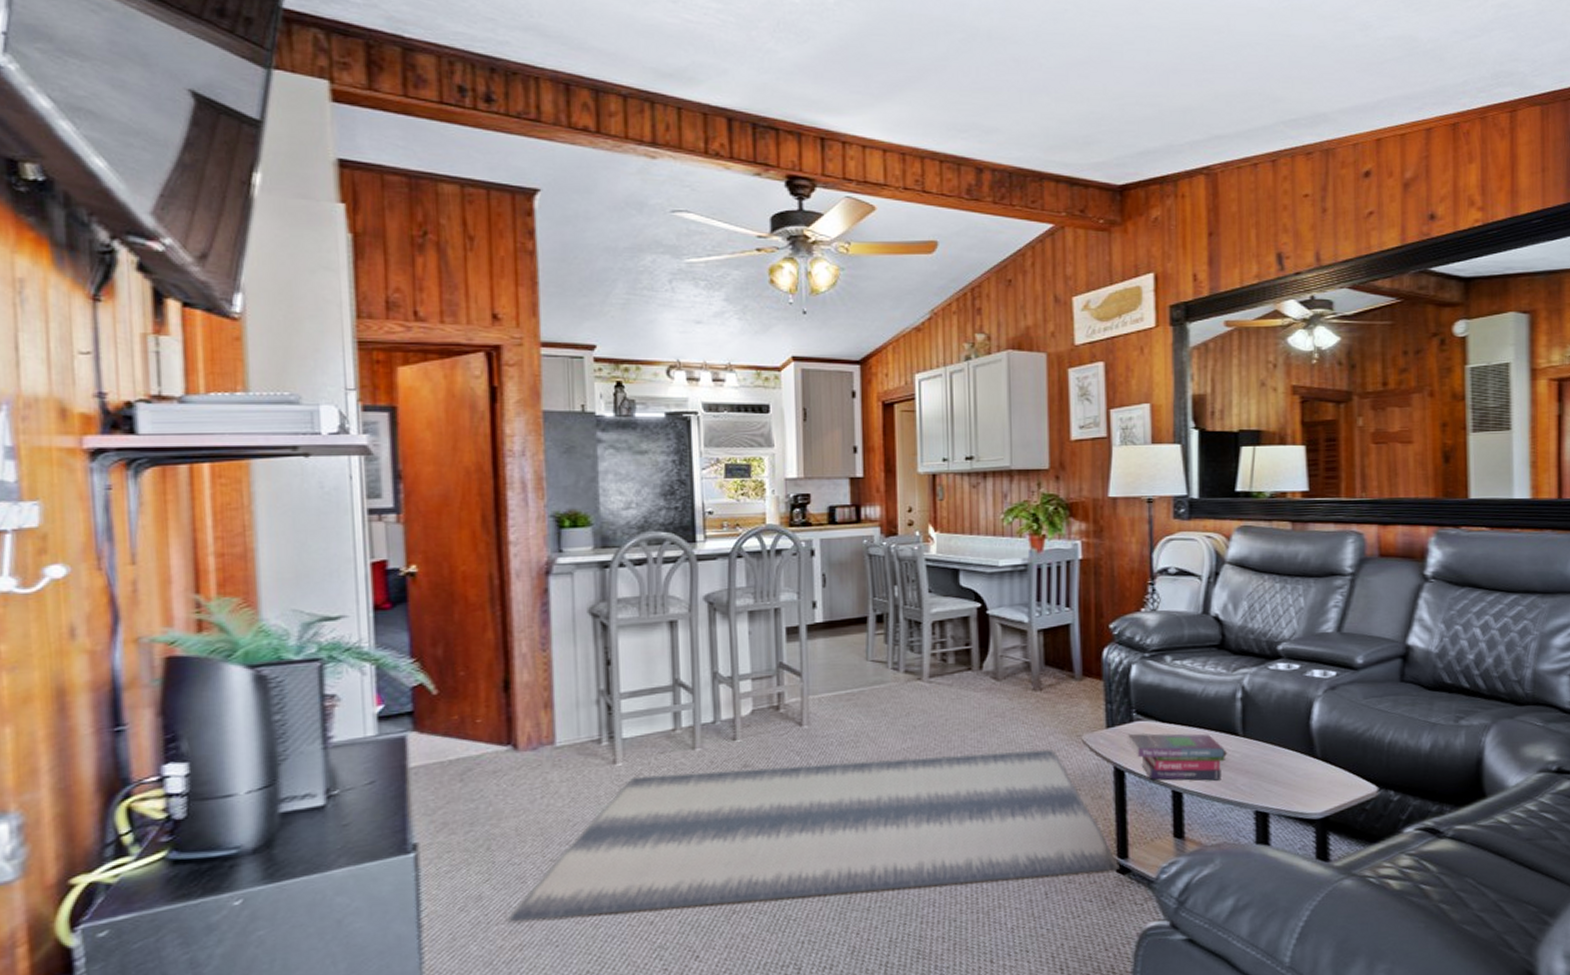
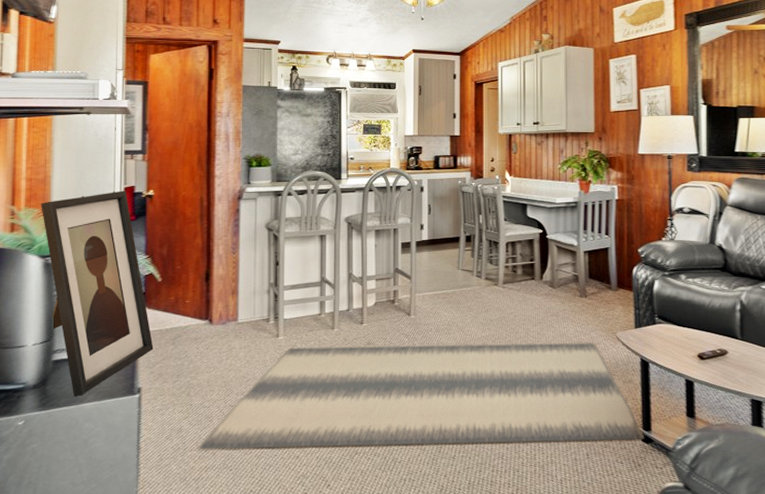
picture frame: none [242,567,432,861] -> present [41,190,154,396]
books: present [1127,733,1225,781] -> none [651,333,727,373]

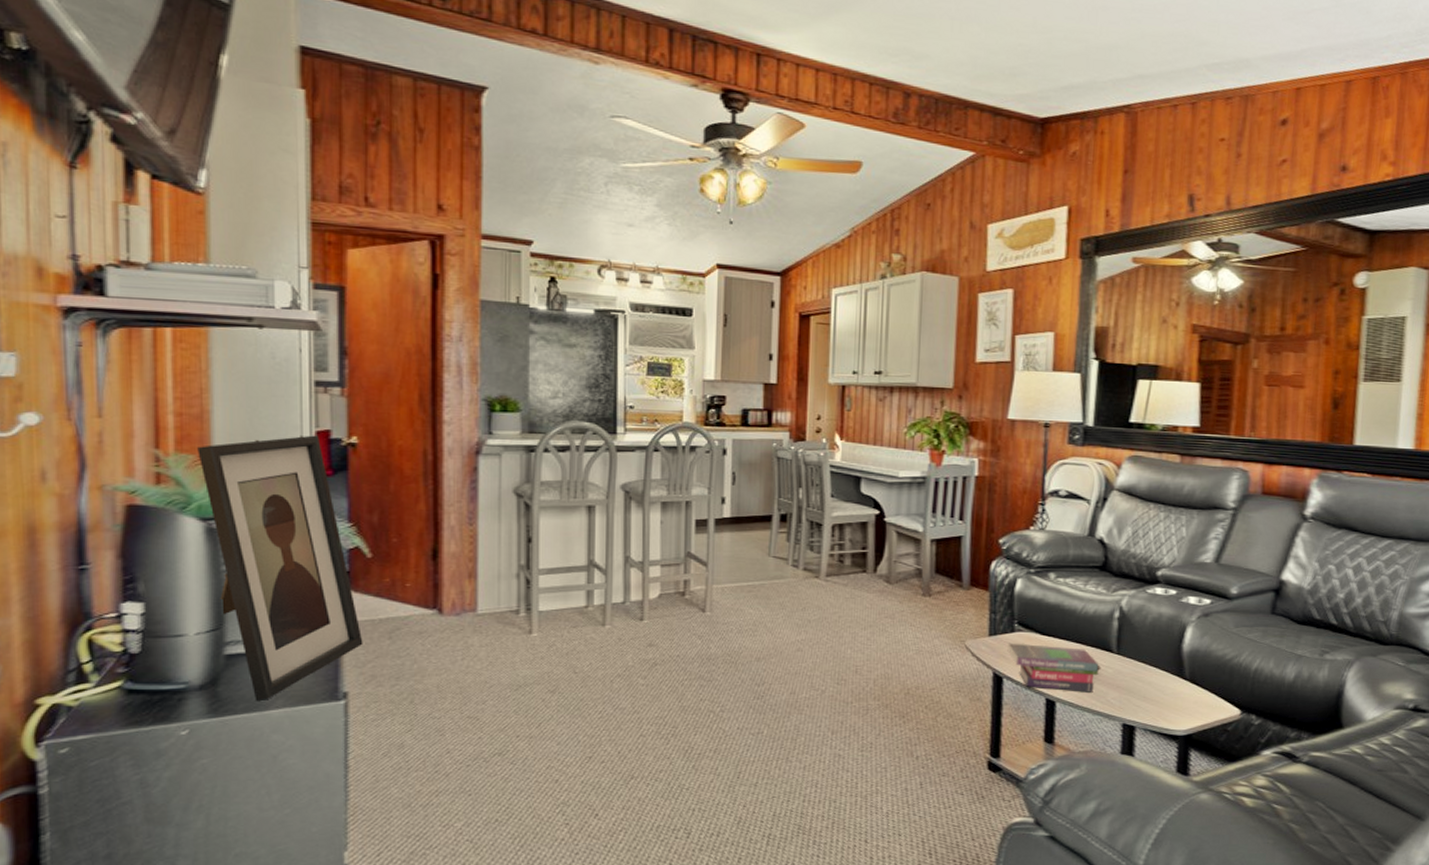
rug: present [197,343,644,449] -> none [424,647,991,769]
books: none [651,333,727,373] -> present [1007,643,1099,693]

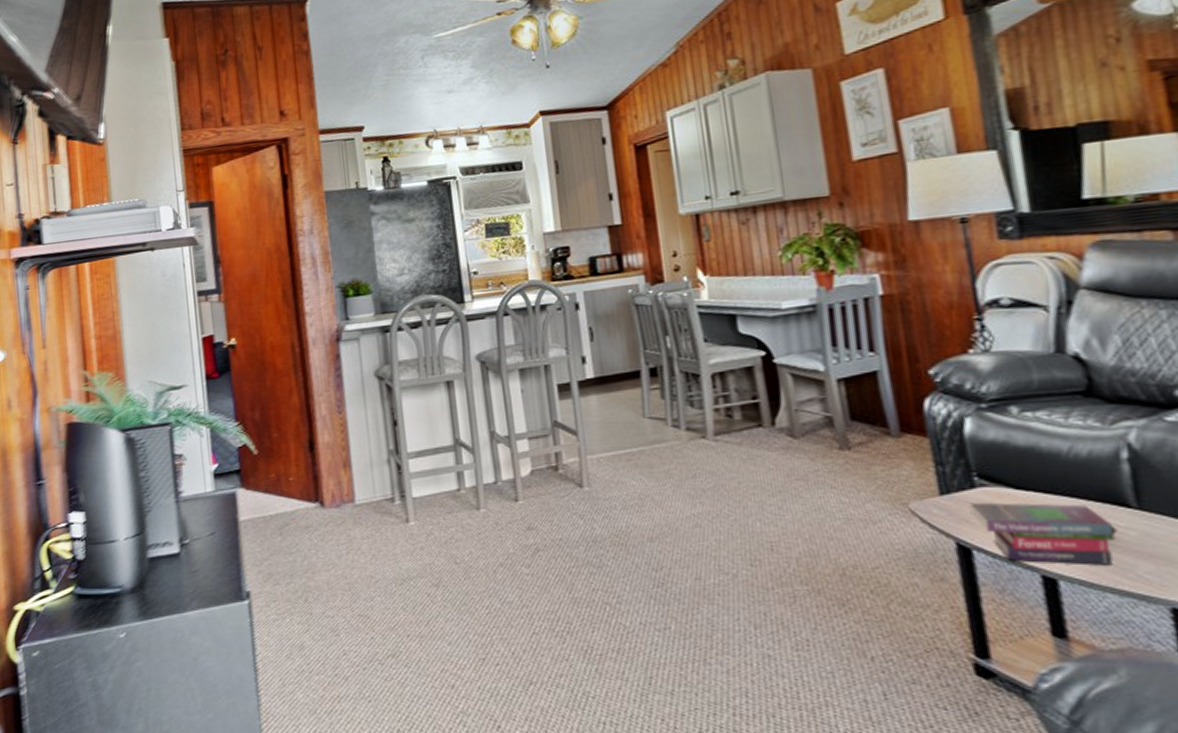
picture frame: present [197,435,363,700] -> none [114,341,259,602]

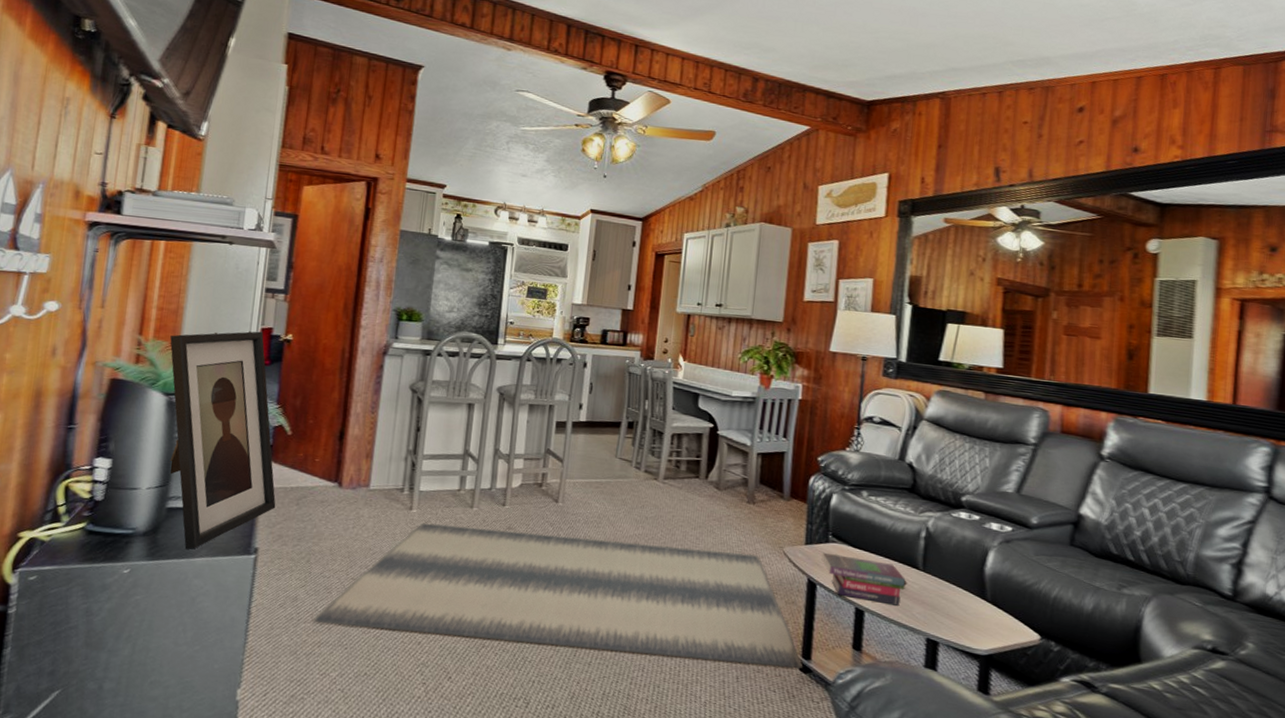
picture frame: none [114,341,259,602] -> present [168,331,276,549]
rug: none [324,520,980,674] -> present [311,522,803,668]

